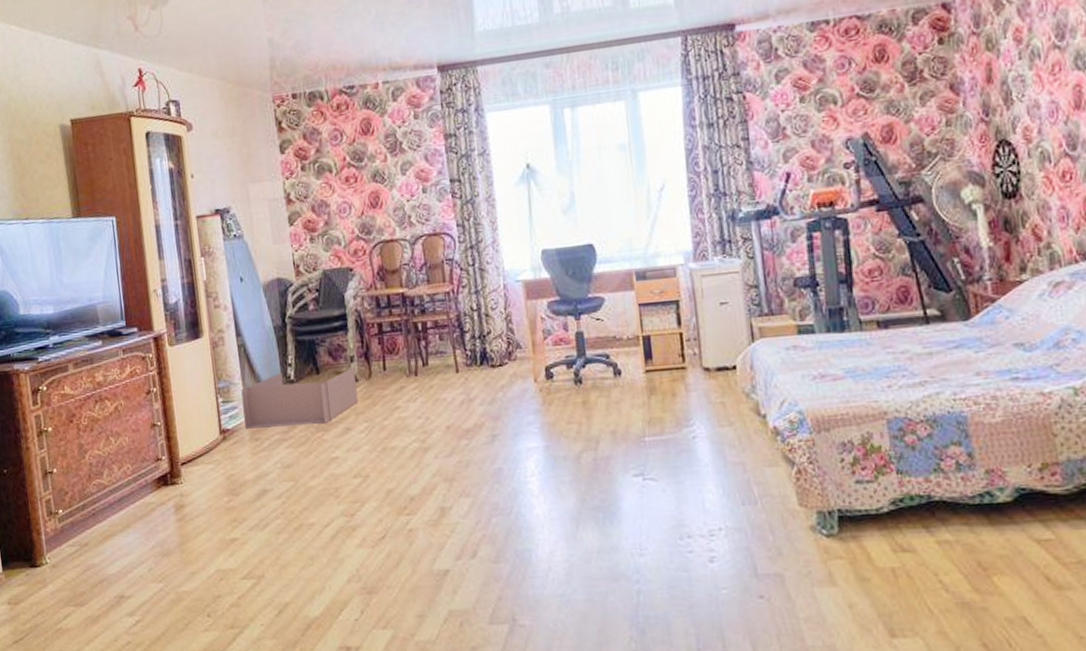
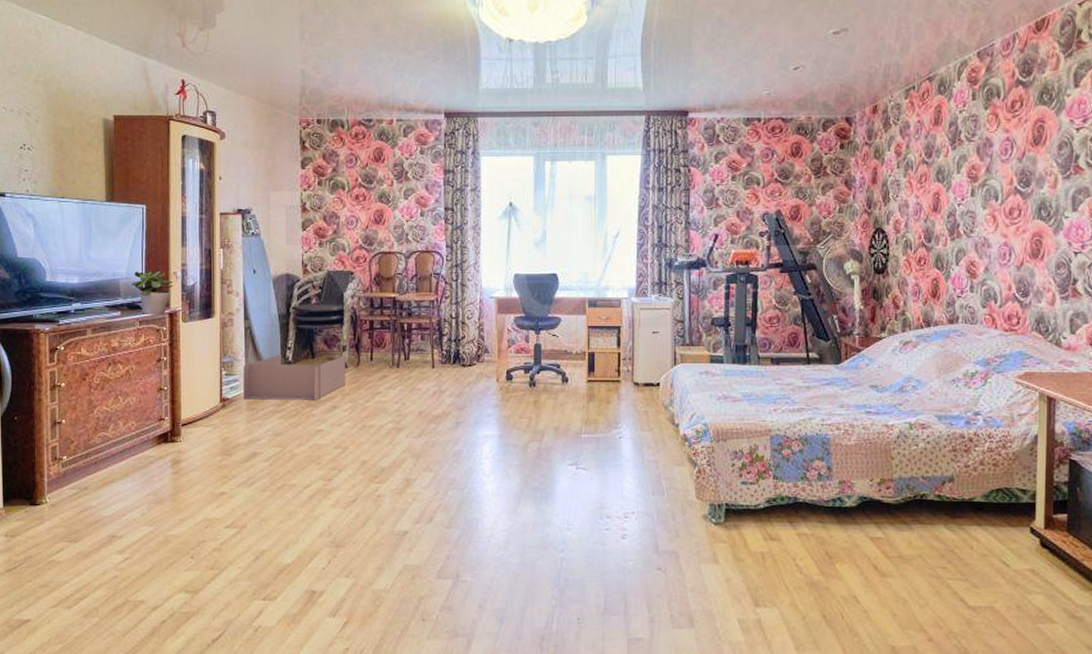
potted plant: none [109,289,155,342] -> present [131,269,174,316]

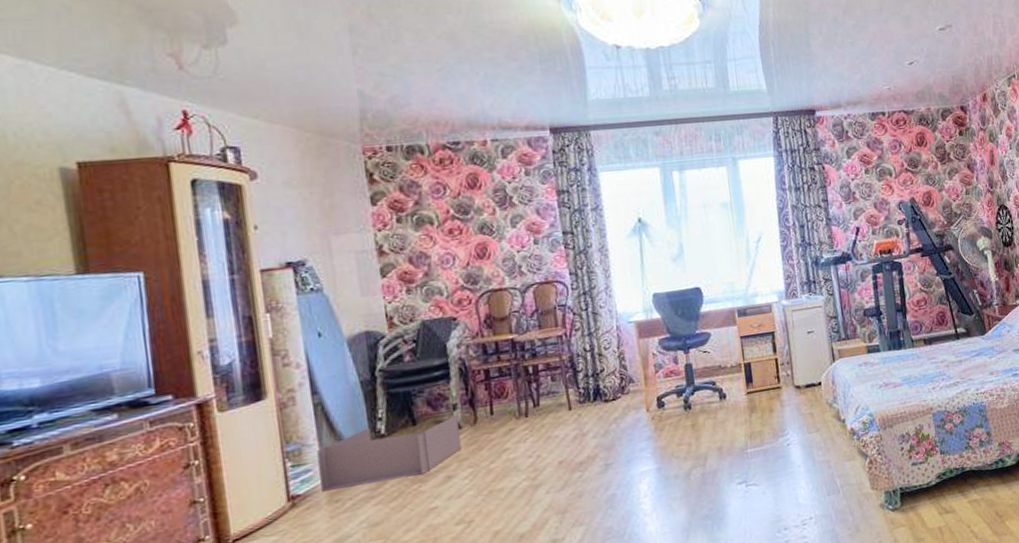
potted plant: present [131,269,174,316] -> none [130,352,200,412]

